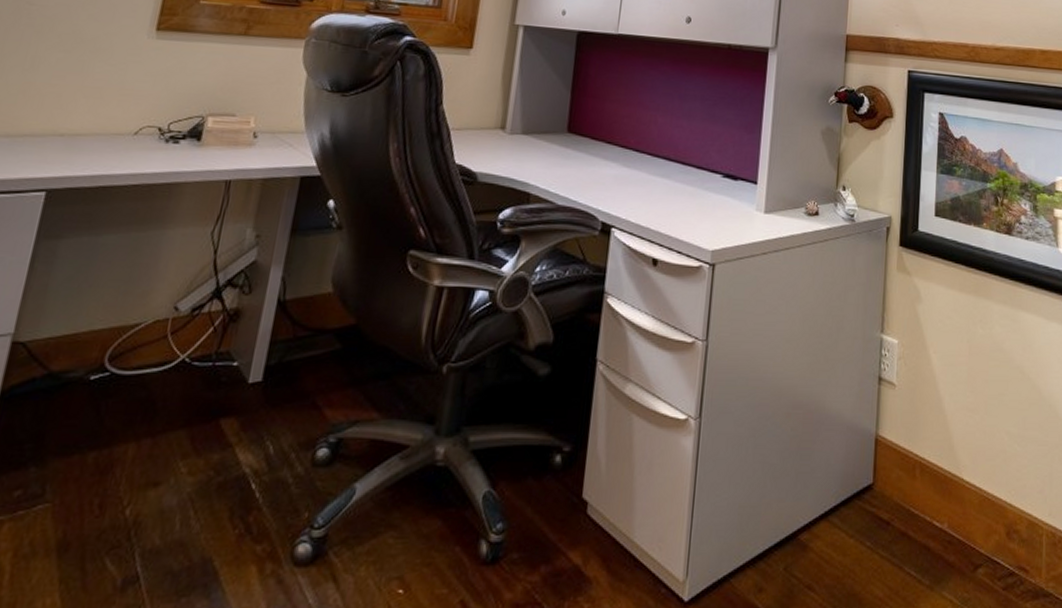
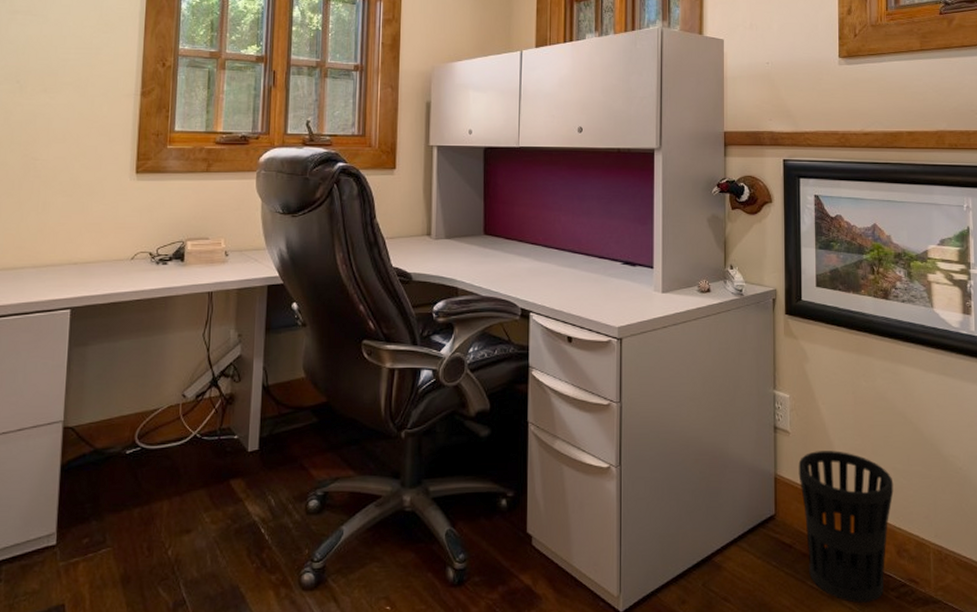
wastebasket: none [902,408,1007,595] -> present [798,451,894,603]

